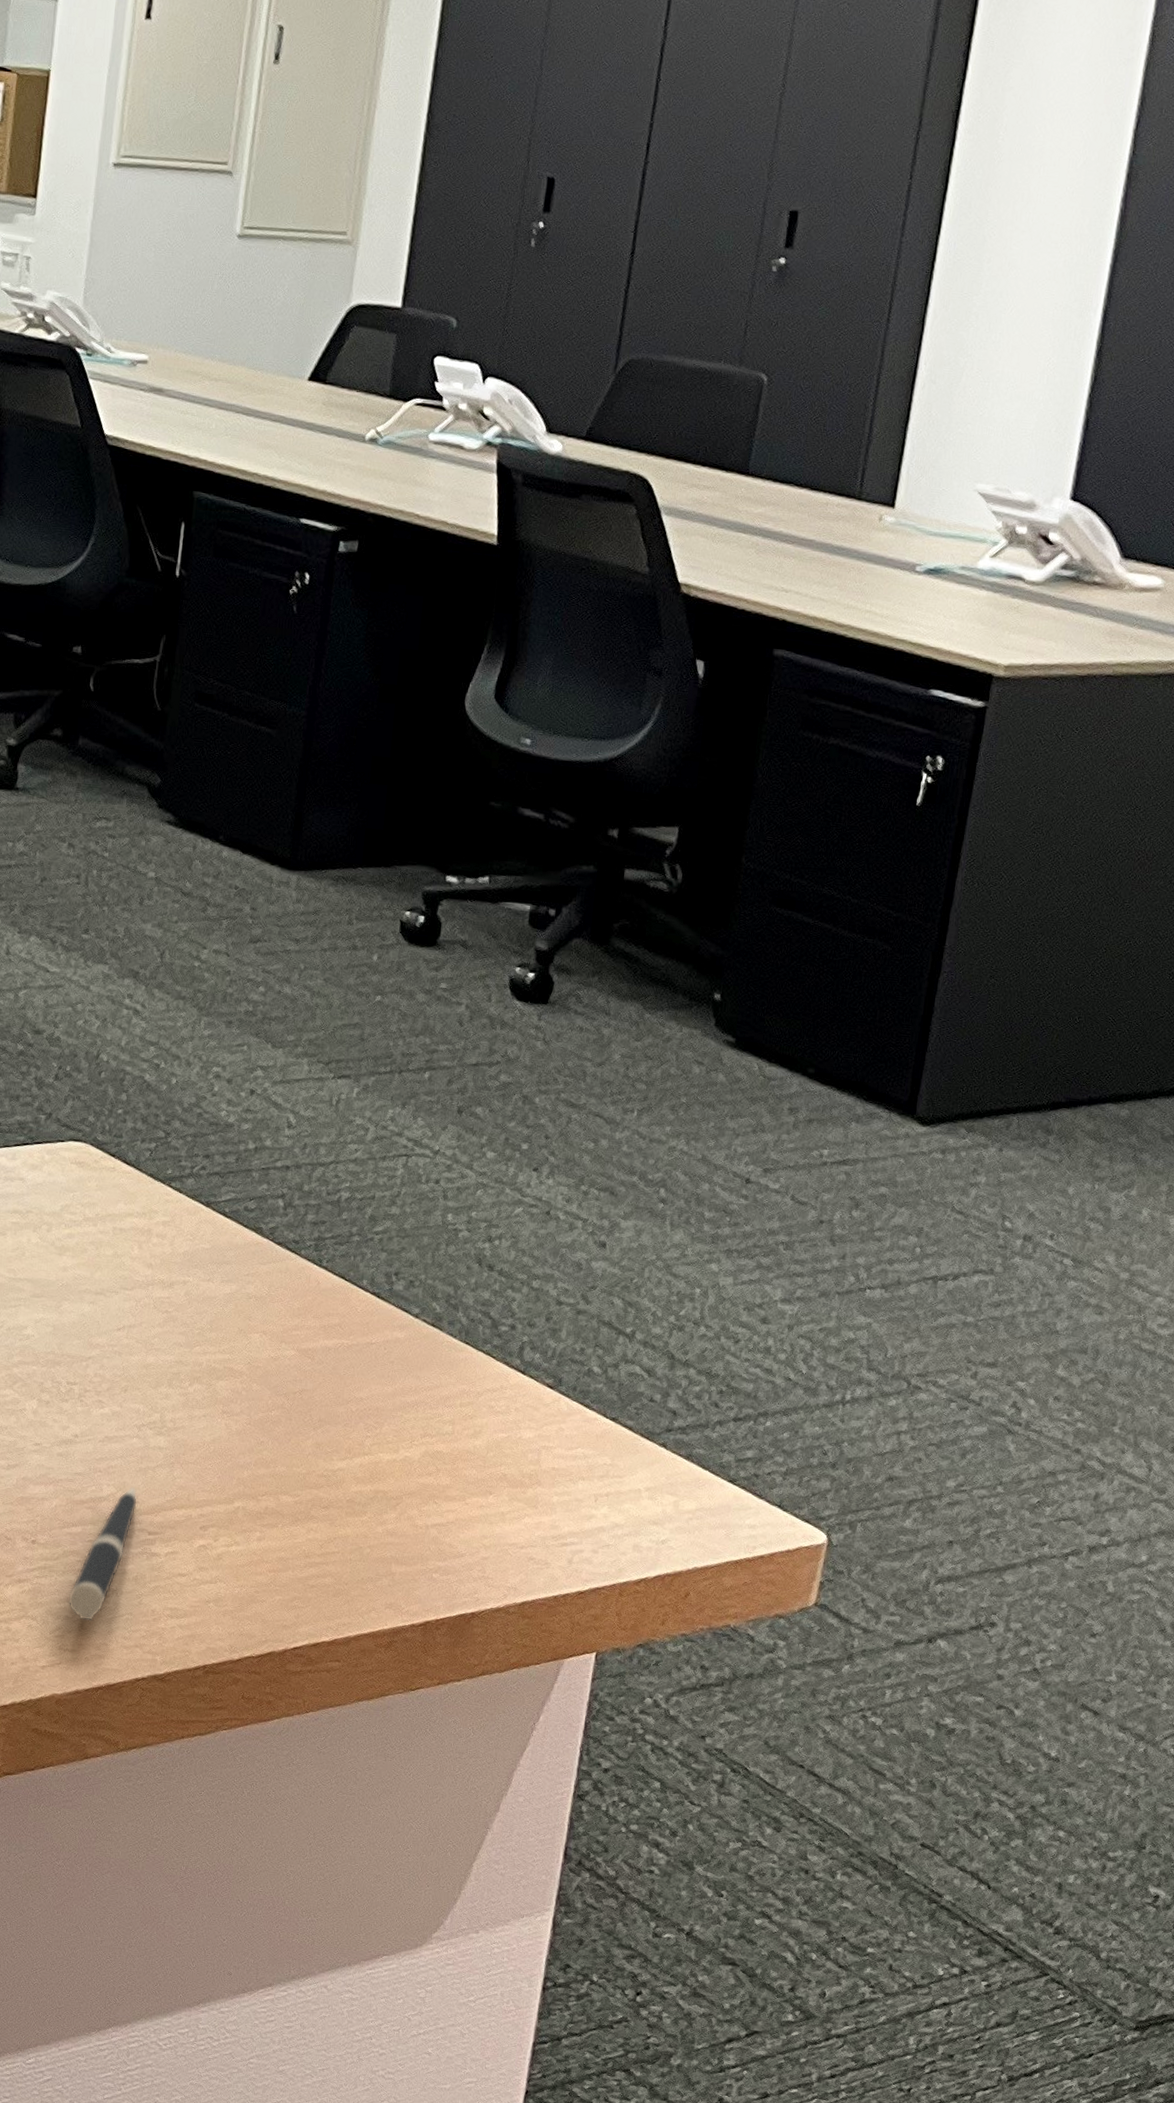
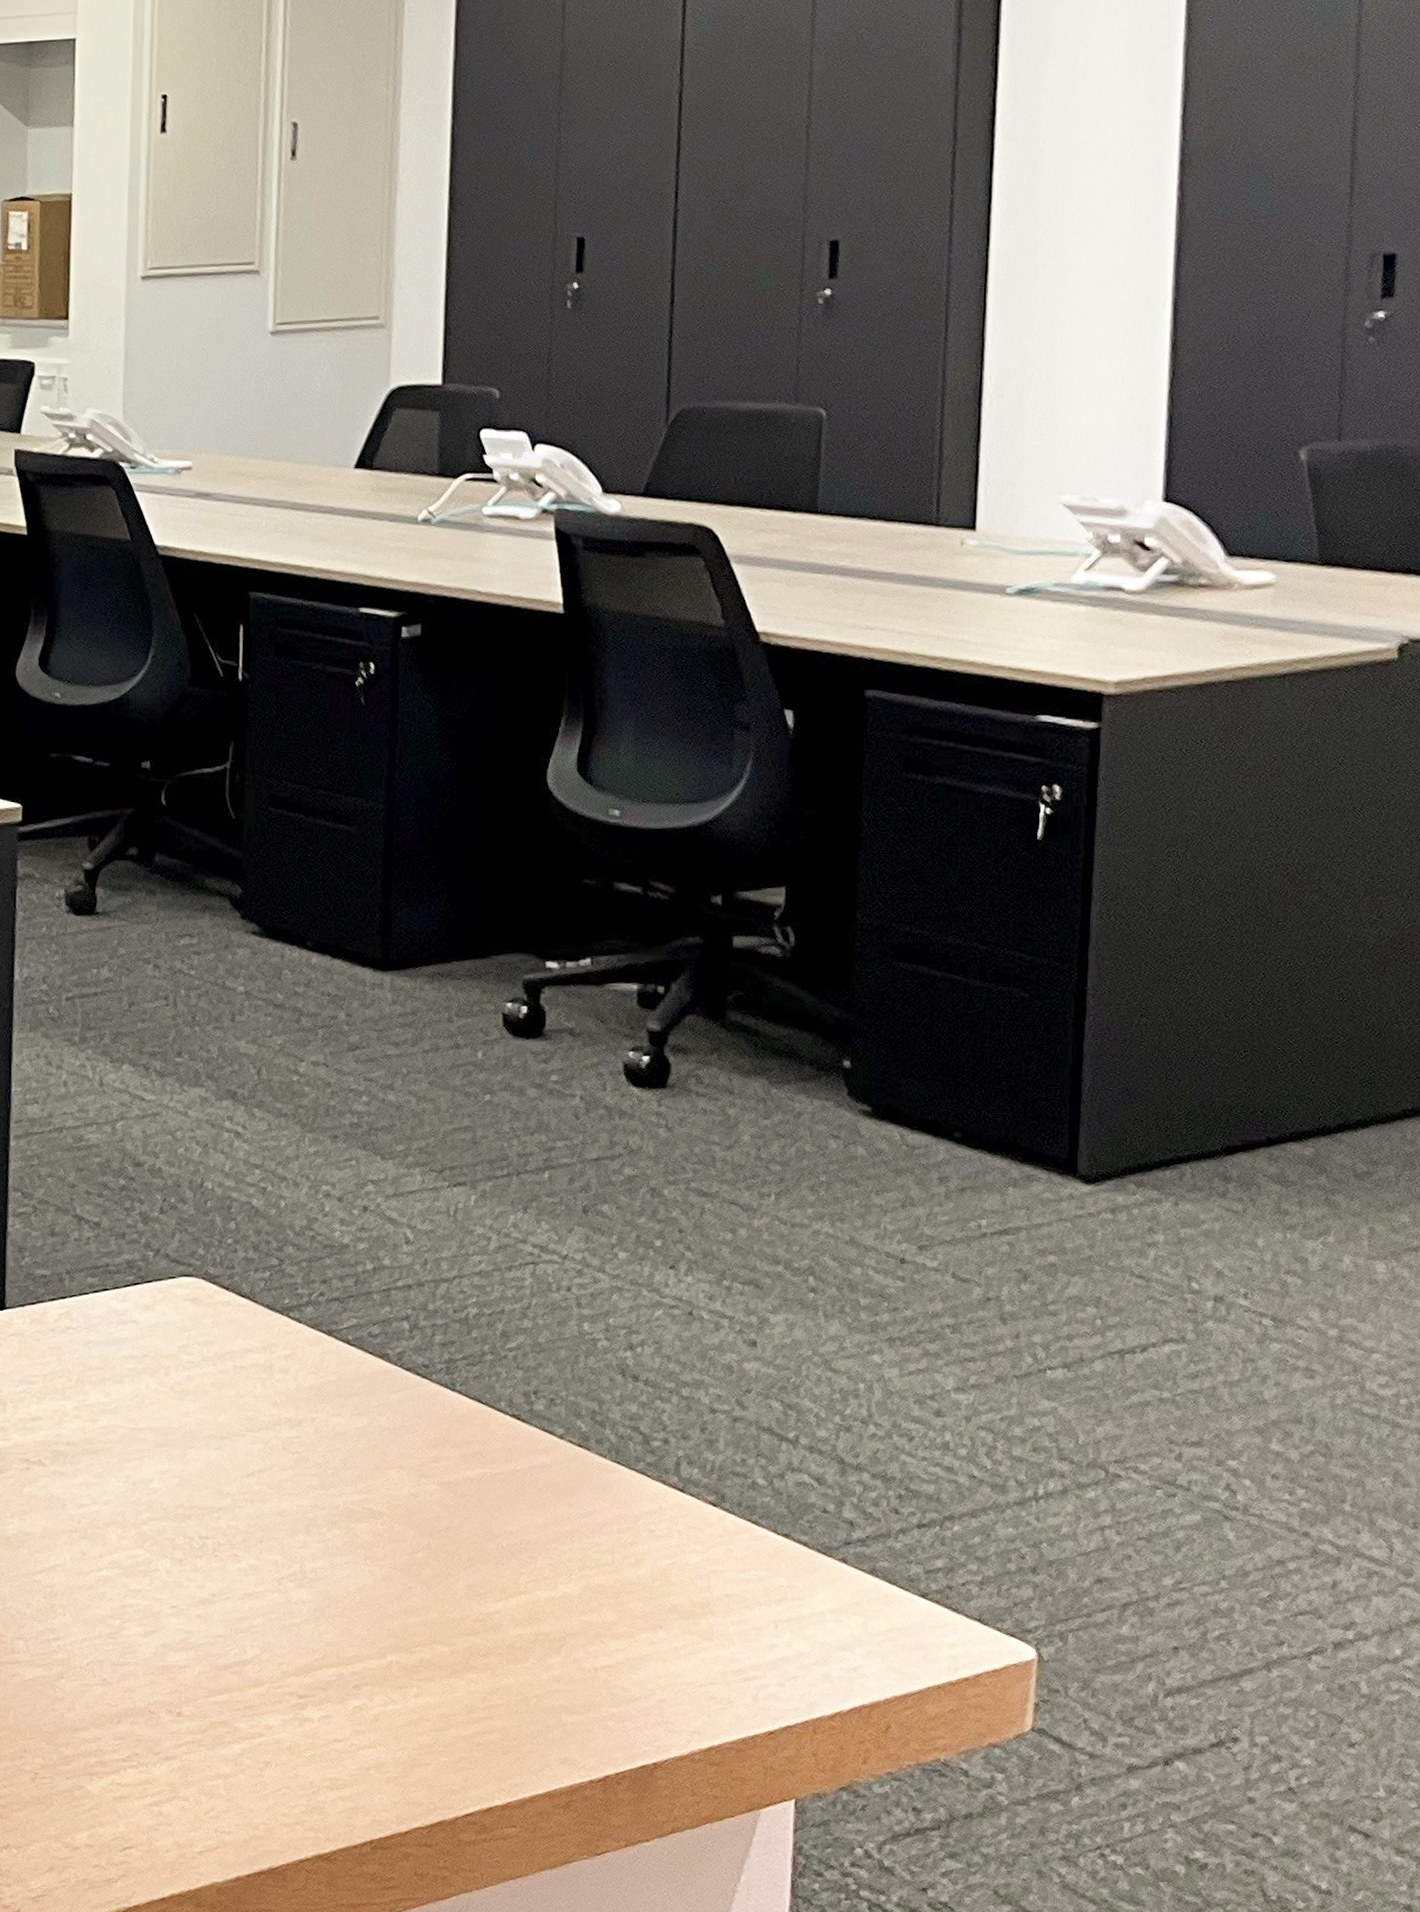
pen: present [68,1486,138,1622] -> none [220,1646,285,1799]

